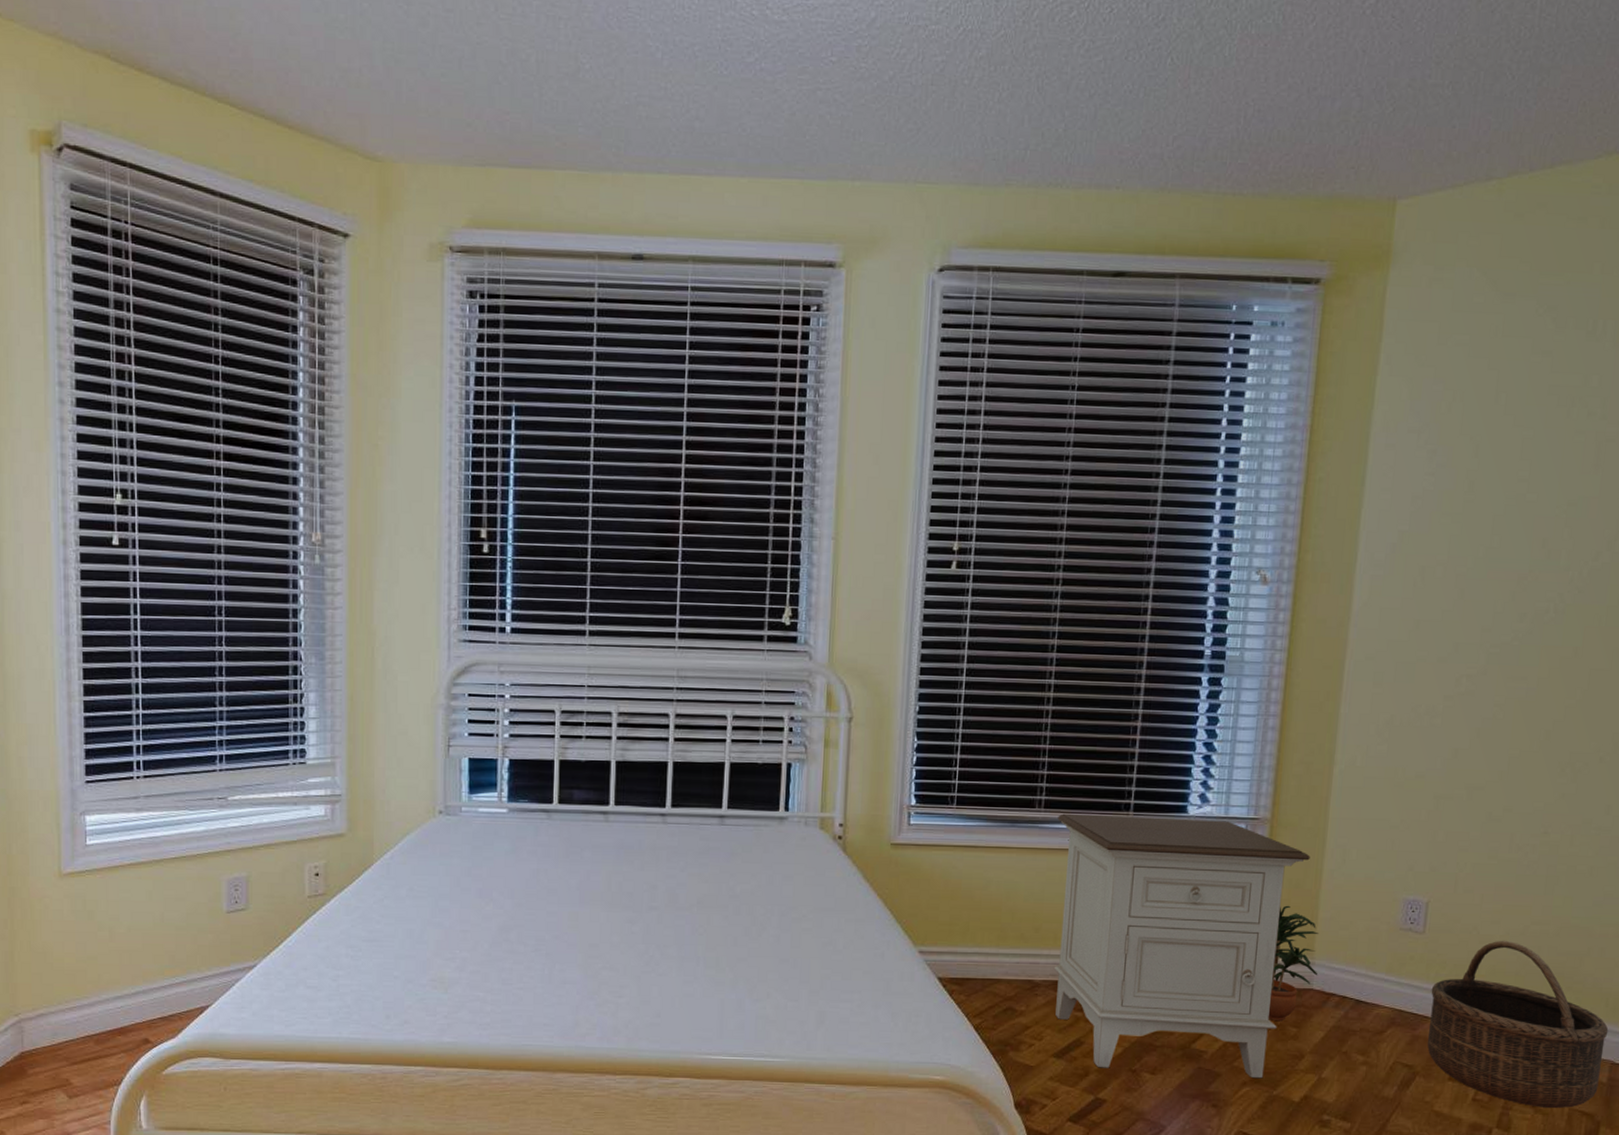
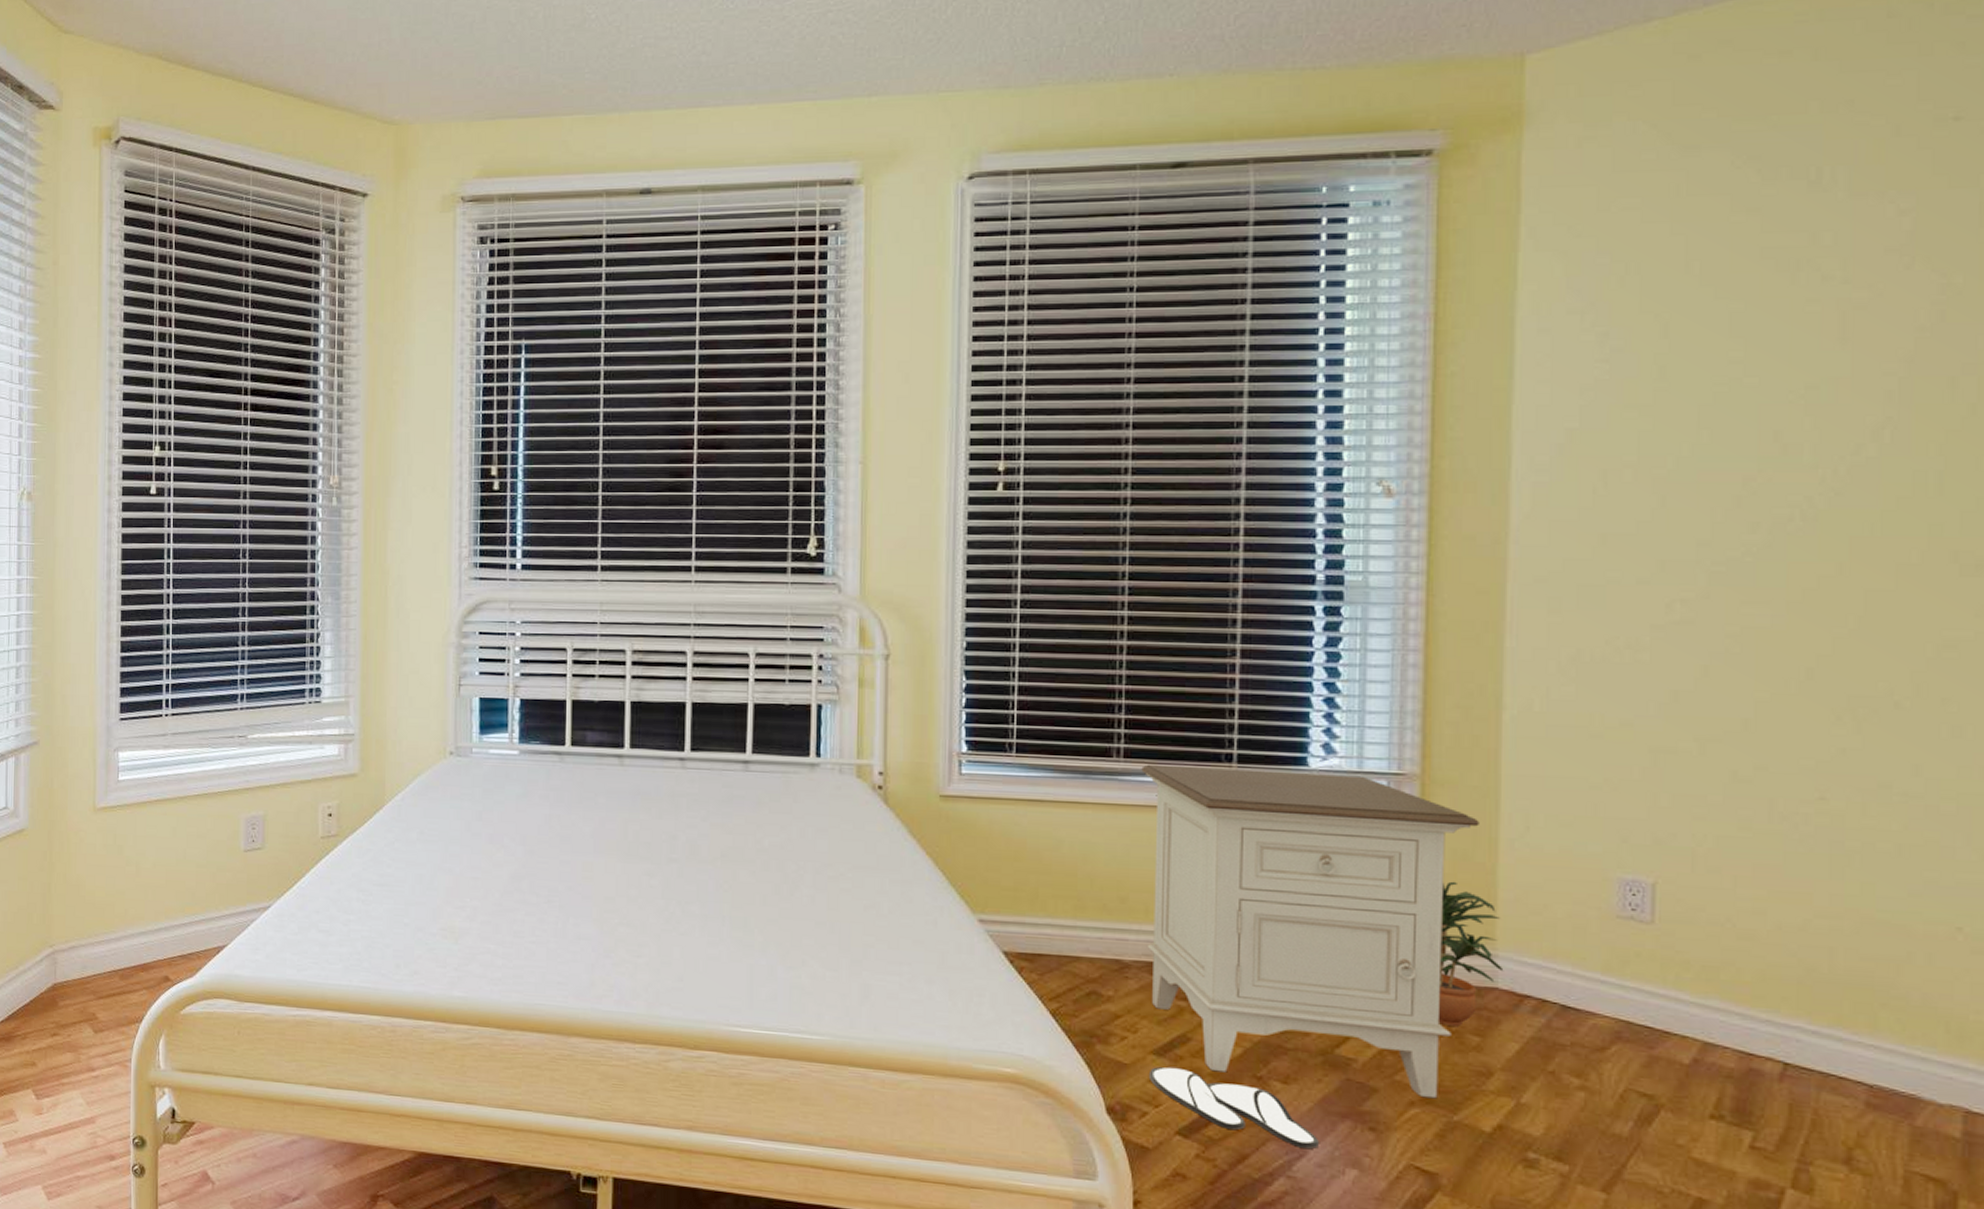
slippers: none [1050,1067,1175,1124] -> present [1149,1067,1319,1149]
basket: present [1427,940,1609,1109] -> none [1671,936,1955,1169]

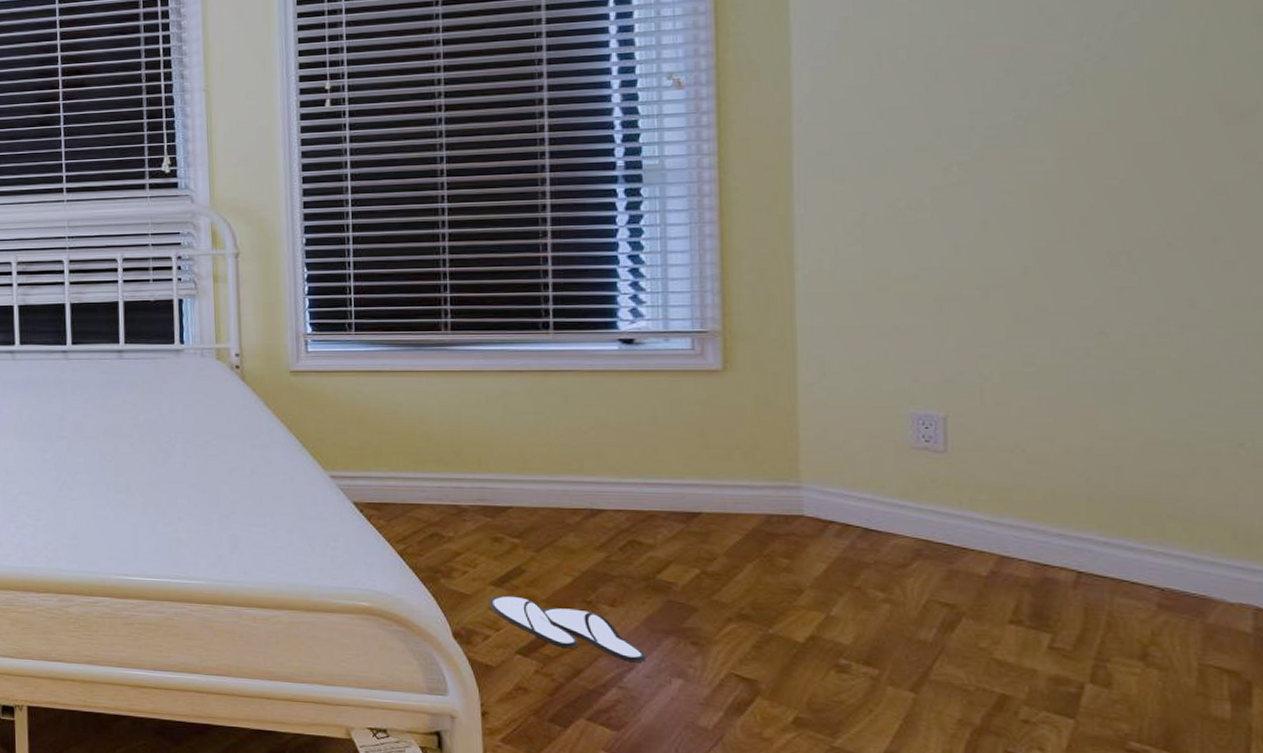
nightstand: present [1141,764,1479,1099] -> none [467,334,779,615]
potted plant: present [1437,881,1504,1026] -> none [746,423,809,550]

